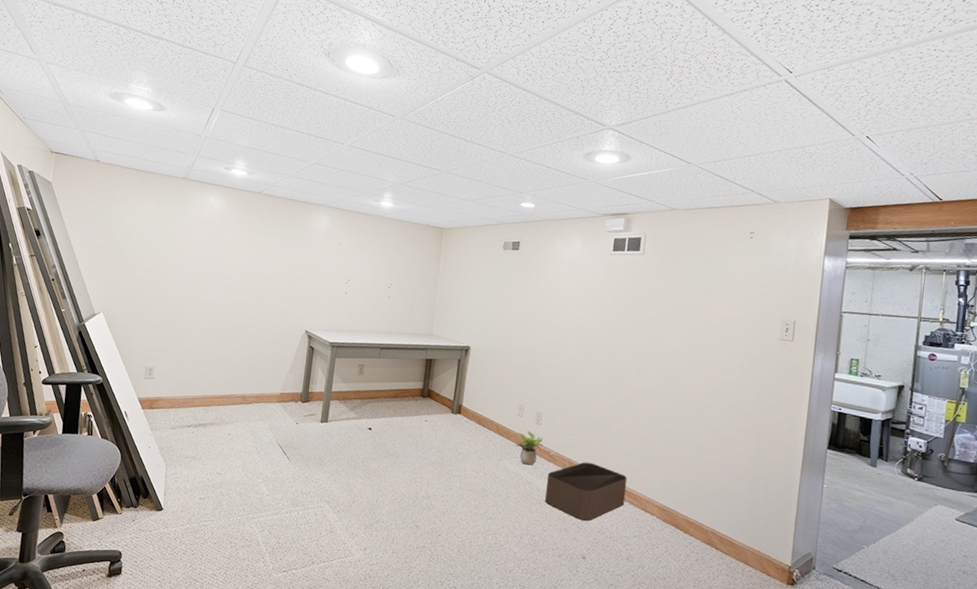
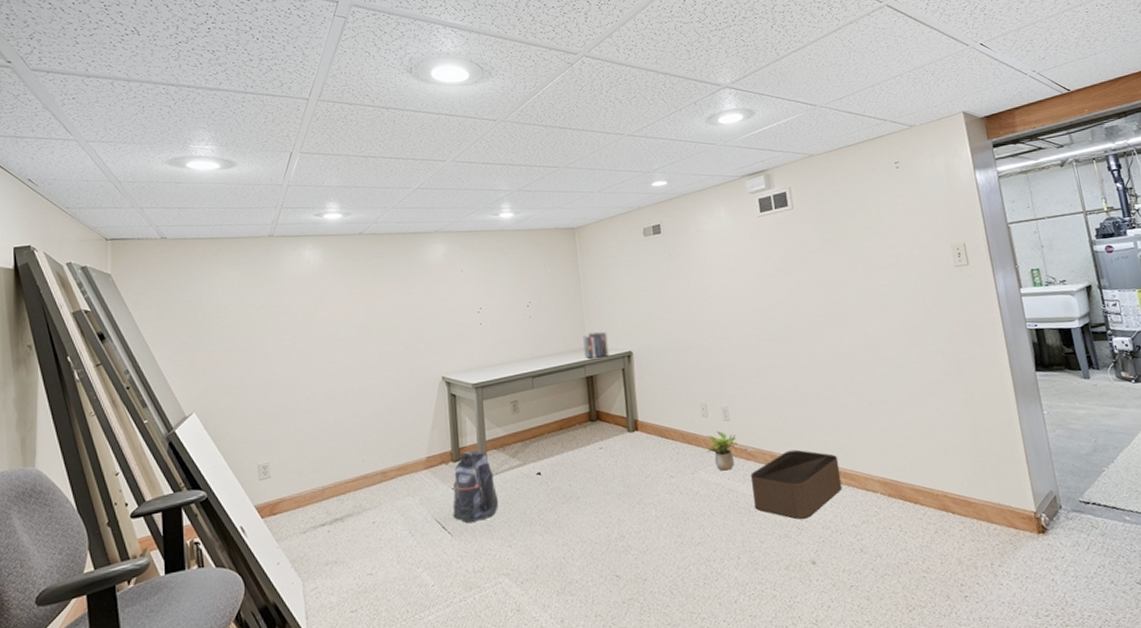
backpack: none [292,395,333,454] -> present [452,450,499,523]
books: none [428,322,452,346] -> present [583,331,609,359]

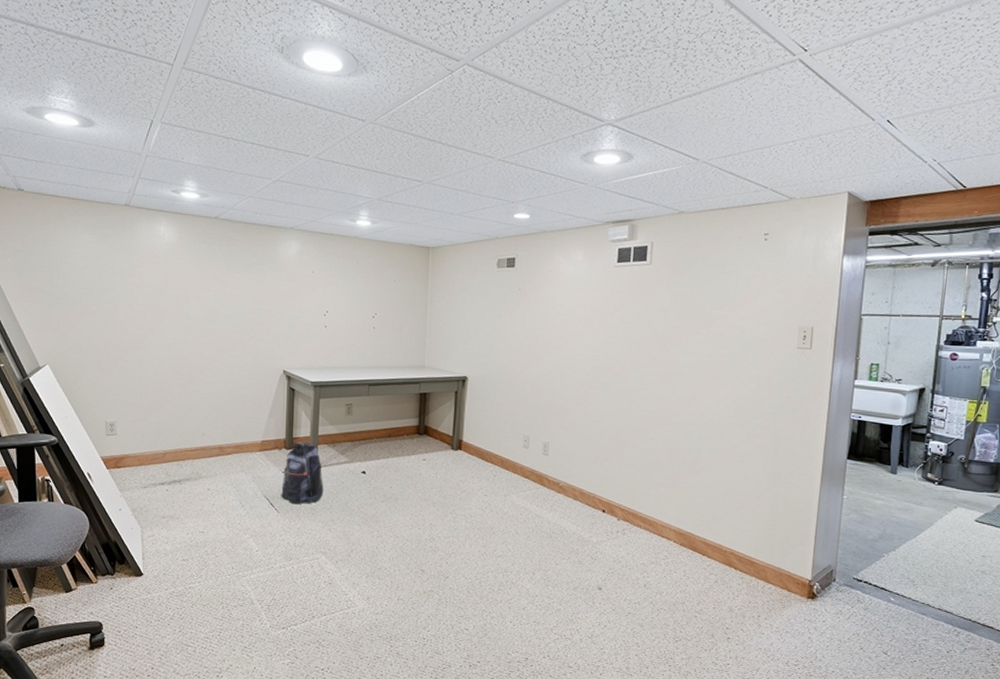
books: present [583,331,609,359] -> none [420,352,446,378]
potted plant: present [706,431,738,471] -> none [521,462,552,498]
storage bin: present [750,449,843,519] -> none [557,490,642,551]

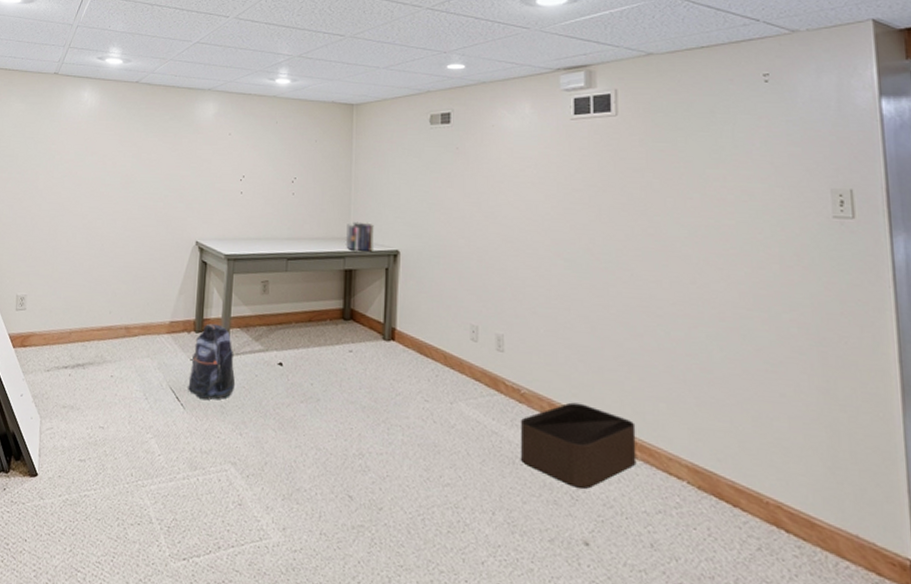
books: none [420,352,446,378] -> present [345,221,374,251]
storage bin: none [557,490,642,551] -> present [520,402,637,489]

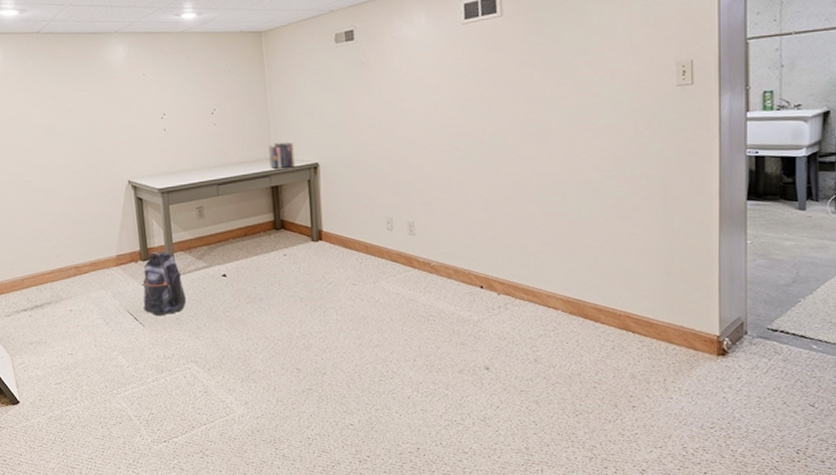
storage bin: present [520,402,637,489] -> none [431,265,524,330]

